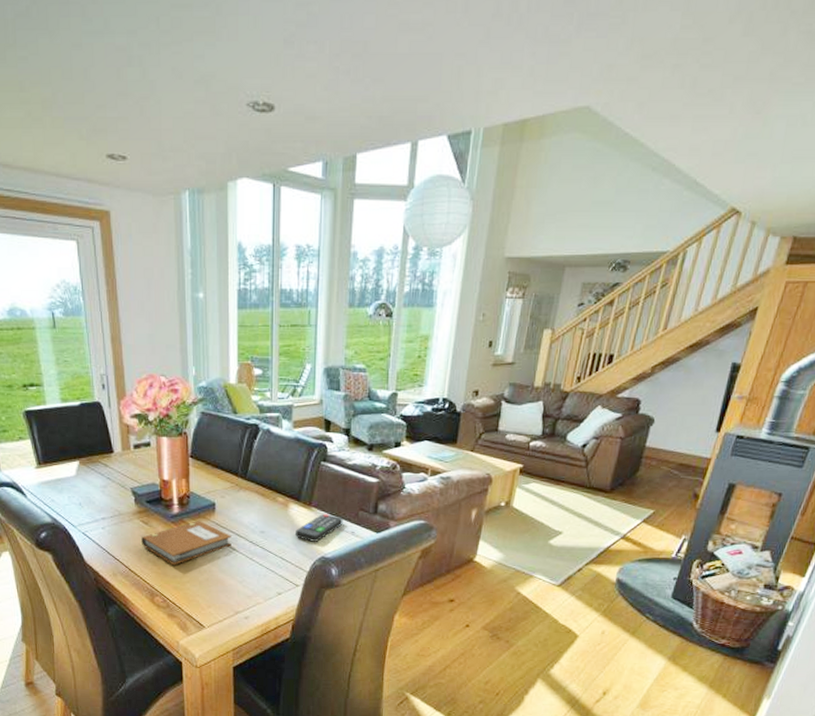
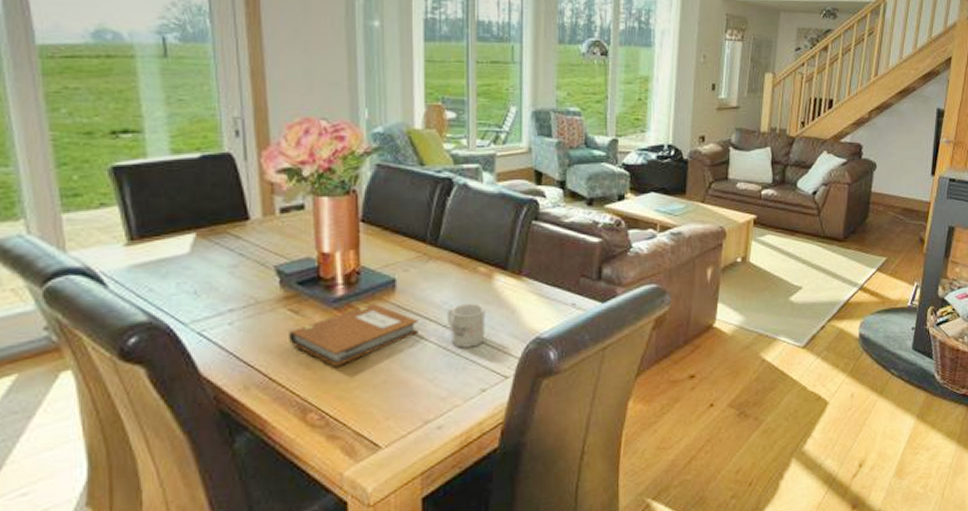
mug: none [252,526,282,560] -> present [446,304,485,348]
remote control: present [295,514,343,542] -> none [503,284,561,320]

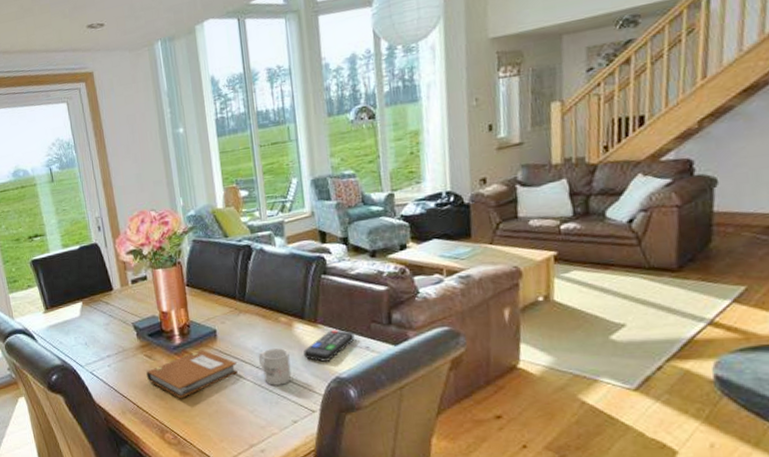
remote control: none [503,284,561,320] -> present [303,330,355,362]

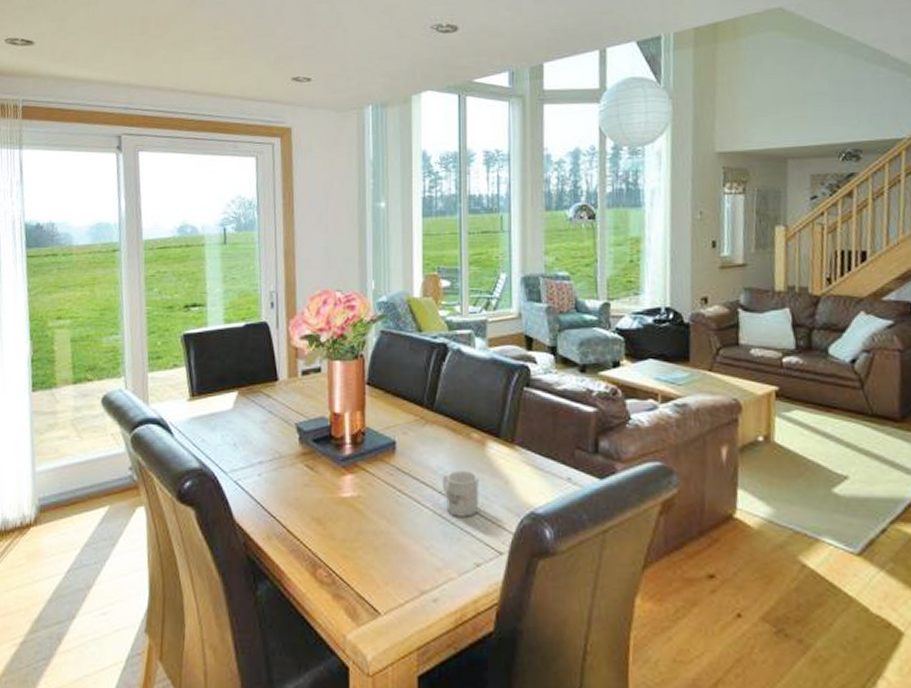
notebook: present [146,350,238,399] -> none [305,465,416,525]
remote control: present [303,330,355,362] -> none [496,454,556,492]

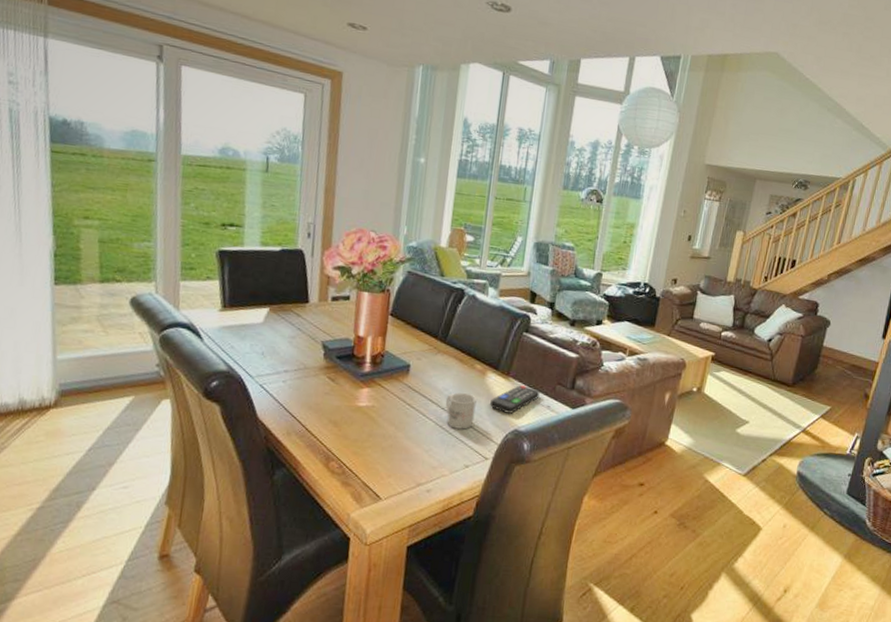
remote control: none [496,454,556,492] -> present [490,385,540,414]

